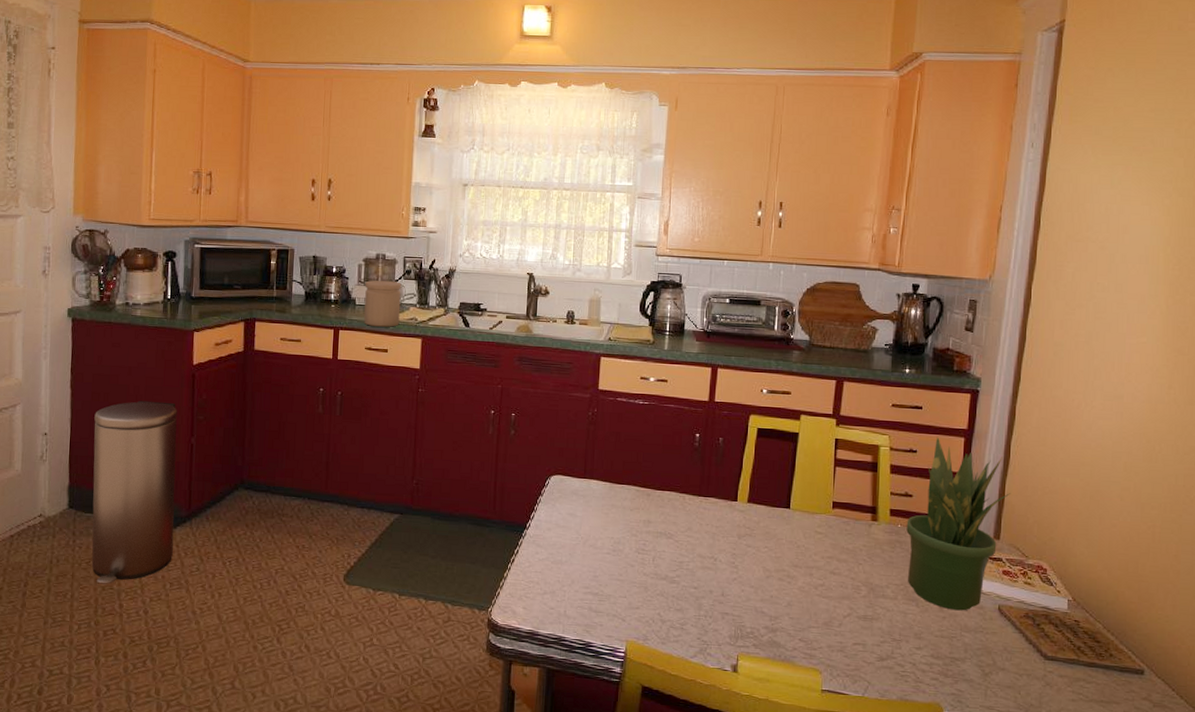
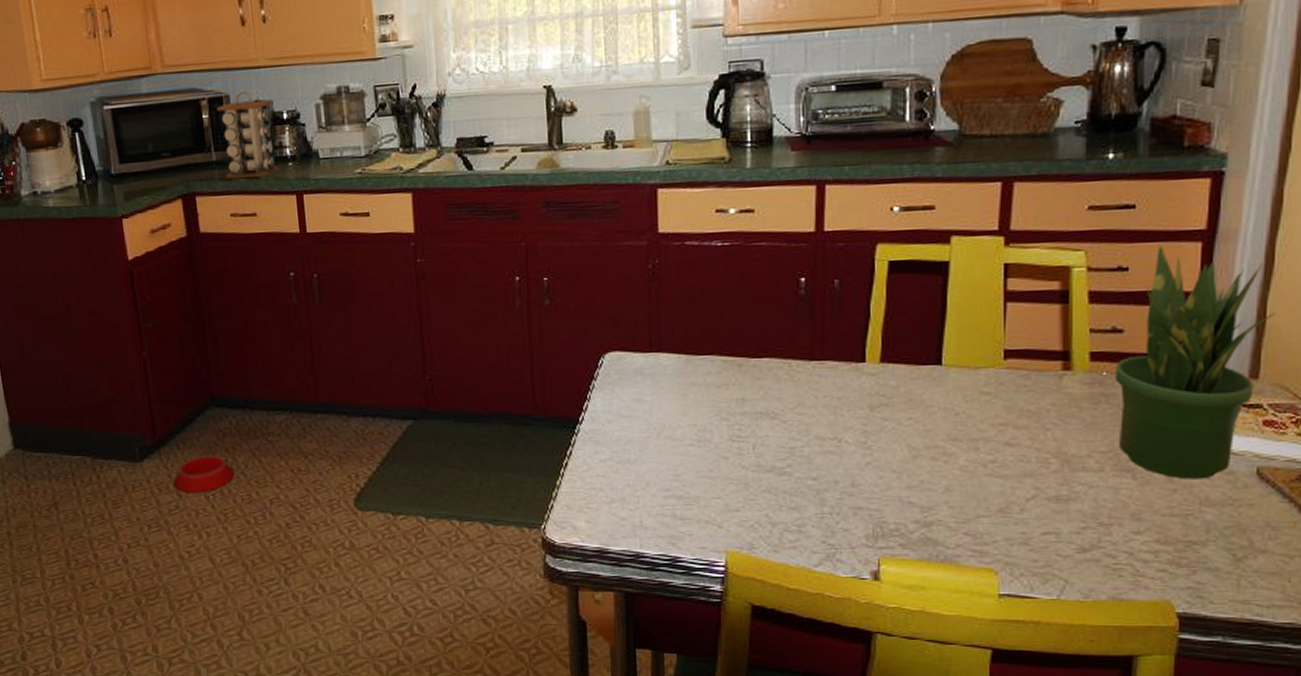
pedal bin: present [91,400,177,584] -> none [22,310,145,533]
pet bowl: none [199,528,250,559] -> present [174,455,234,492]
spice rack: none [281,247,326,314] -> present [216,90,280,179]
jar: present [364,280,402,328] -> none [327,120,380,185]

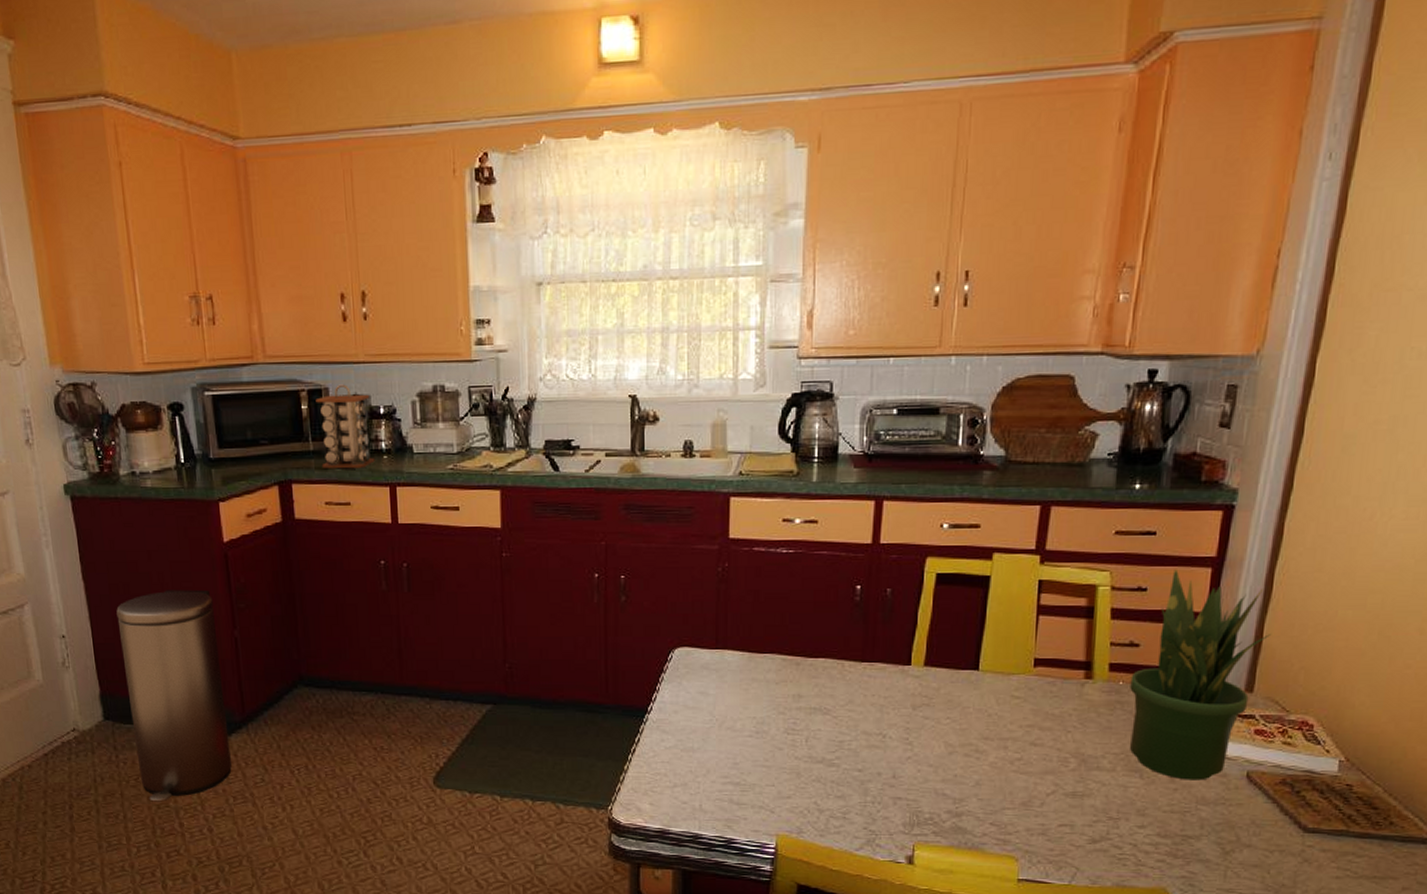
pedal bin: none [22,310,145,533] -> present [116,589,232,802]
pet bowl: present [174,455,234,492] -> none [260,731,320,767]

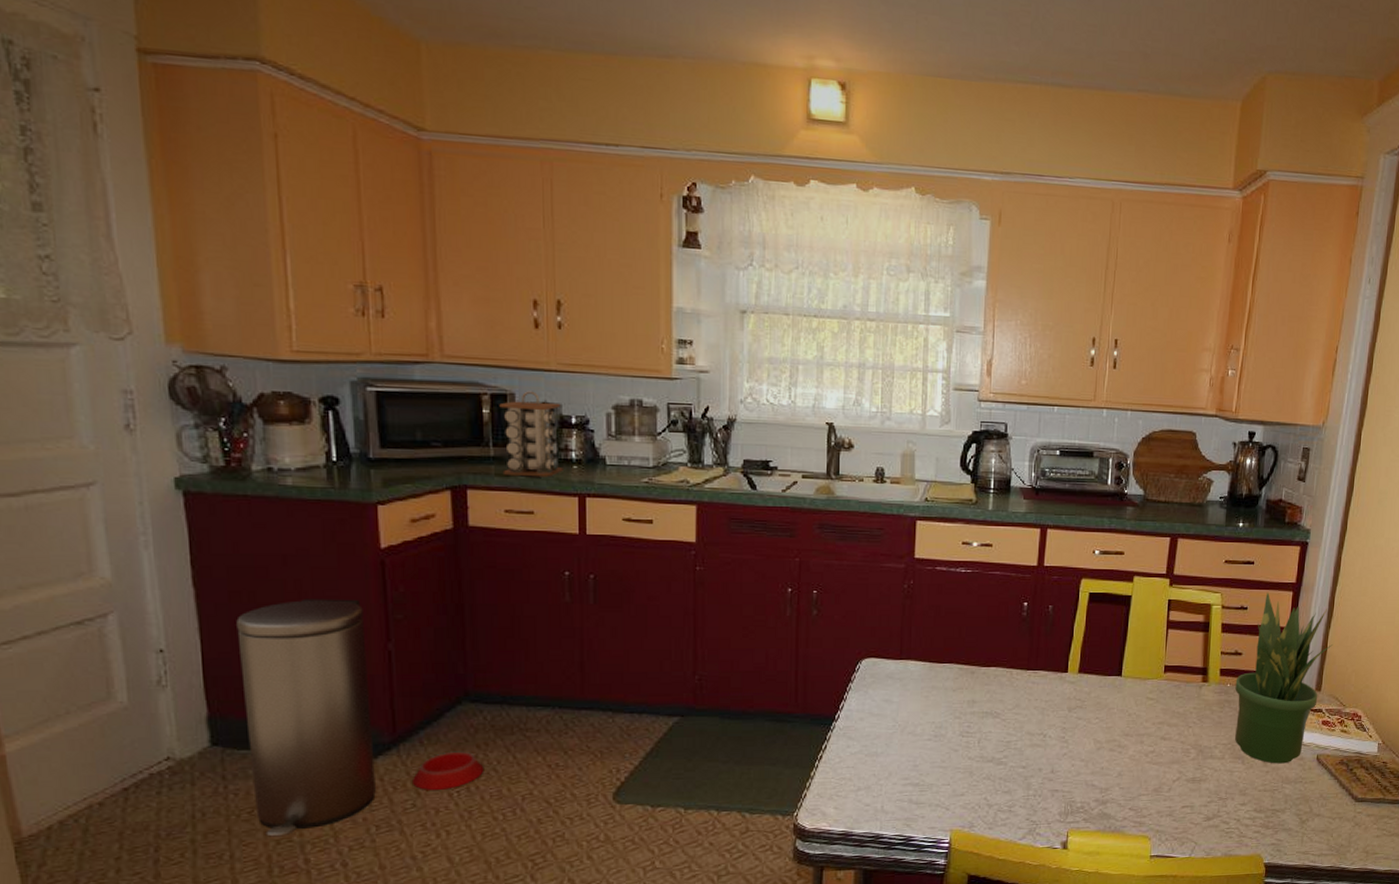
pet bowl: none [260,731,320,767] -> present [413,751,484,790]

